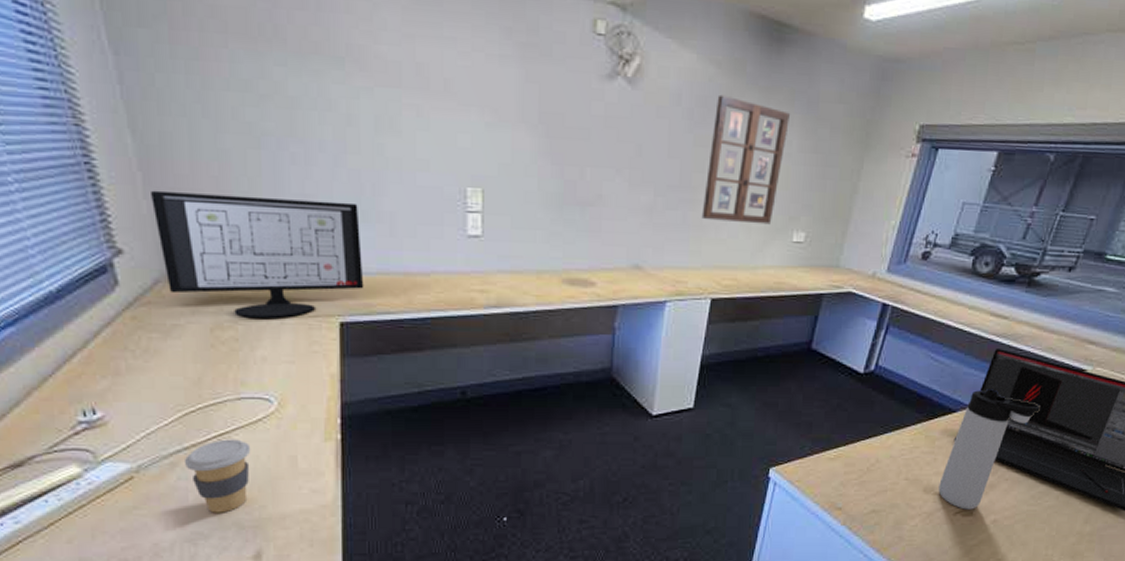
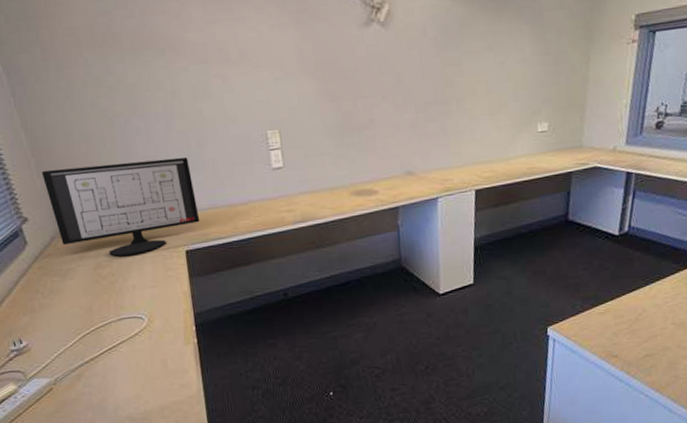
coffee cup: present [183,439,251,513] -> none [86,351,135,411]
picture frame: present [701,94,790,225] -> none [456,21,520,126]

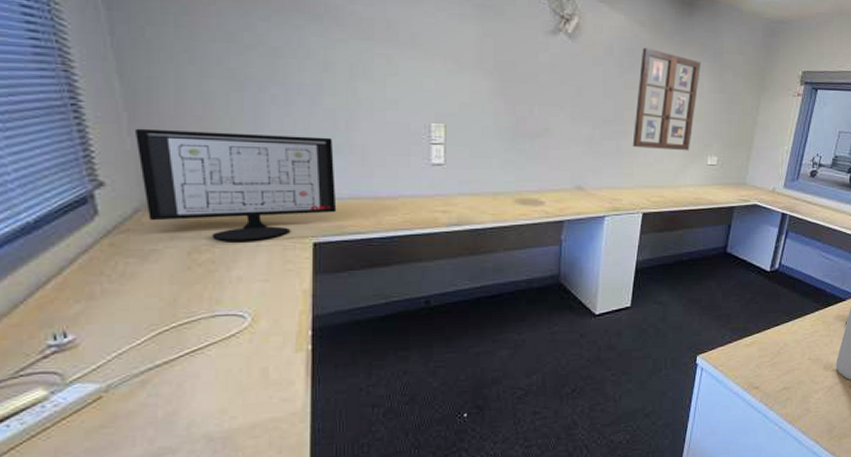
picture frame: none [456,21,520,126] -> present [632,47,700,151]

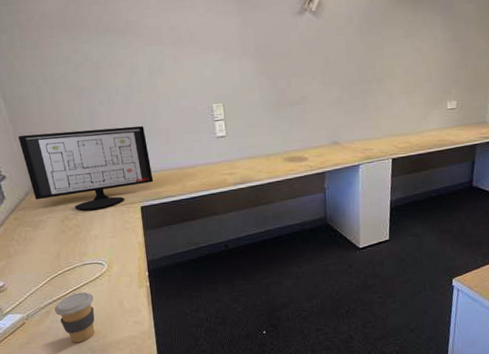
coffee cup: none [155,354,223,427] -> present [54,292,95,343]
picture frame: present [632,47,700,151] -> none [377,11,434,103]

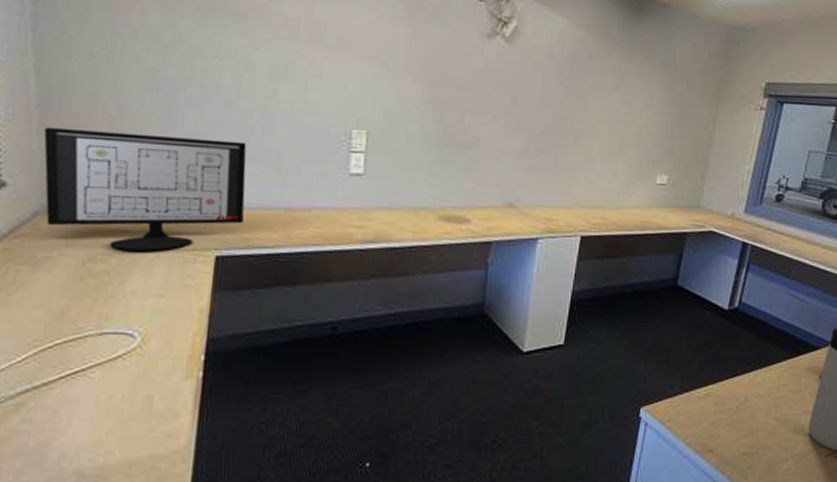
coffee cup: present [54,292,95,343] -> none [30,377,106,460]

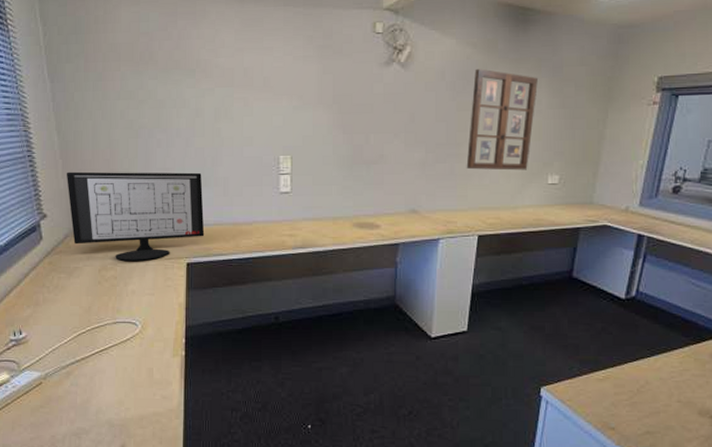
picture frame: none [571,53,650,168] -> present [466,68,538,171]

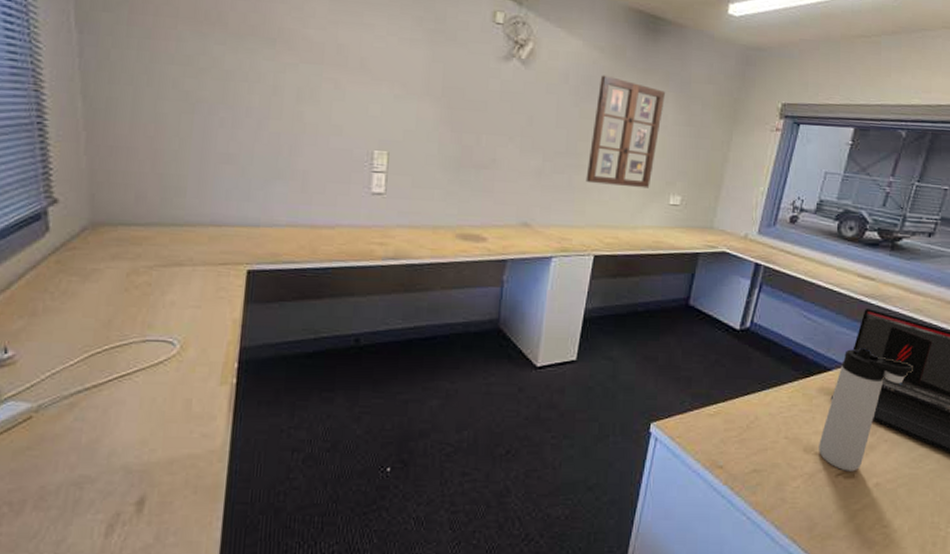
computer monitor: present [67,171,205,262] -> none [91,147,275,266]

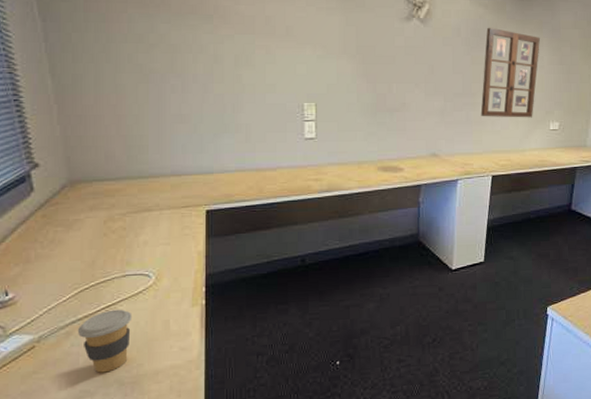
coffee cup: none [82,380,149,456] -> present [77,309,132,373]

